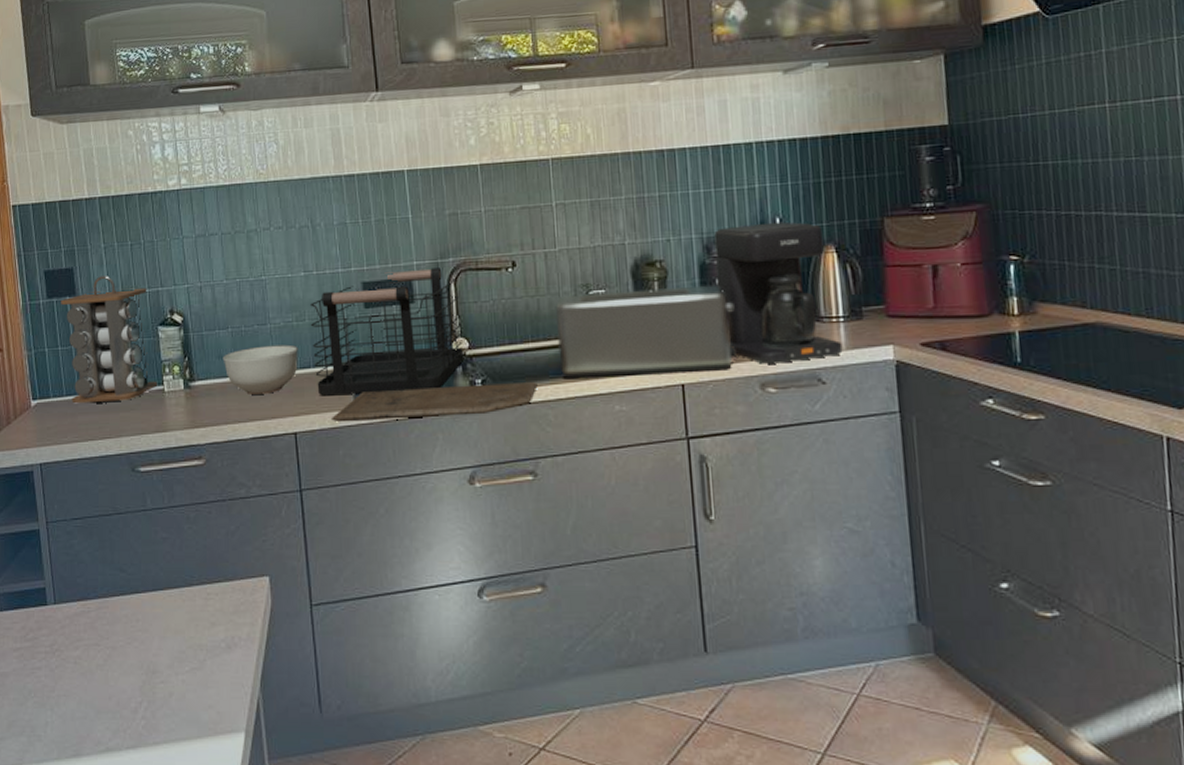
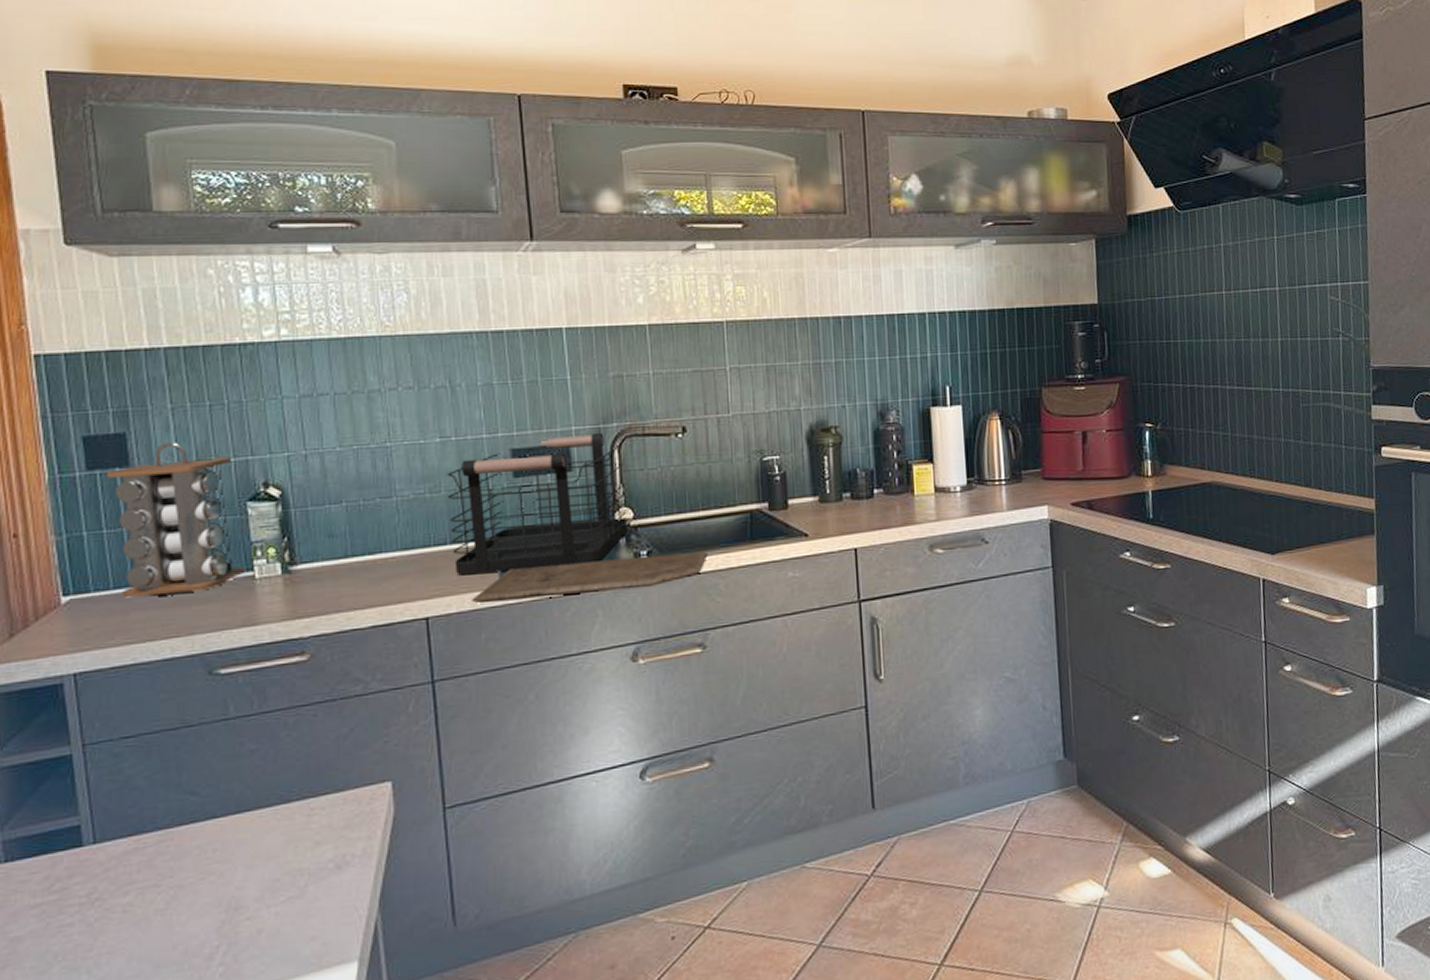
bowl: present [222,344,299,395] -> none [334,519,433,577]
toaster: present [555,284,736,379] -> none [727,450,907,547]
coffee maker: present [714,221,843,364] -> none [888,390,1004,526]

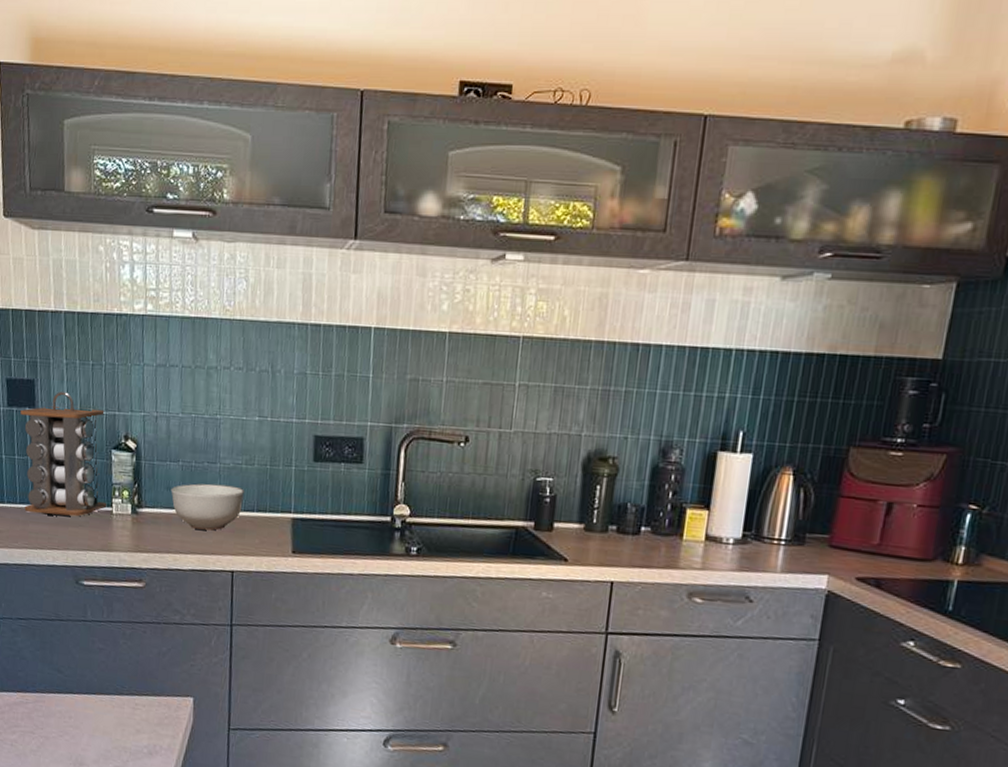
bowl: none [334,519,433,577] -> present [170,483,245,531]
dish rack: present [446,433,628,574] -> none [258,429,408,550]
cutting board: present [471,551,708,604] -> none [267,542,471,582]

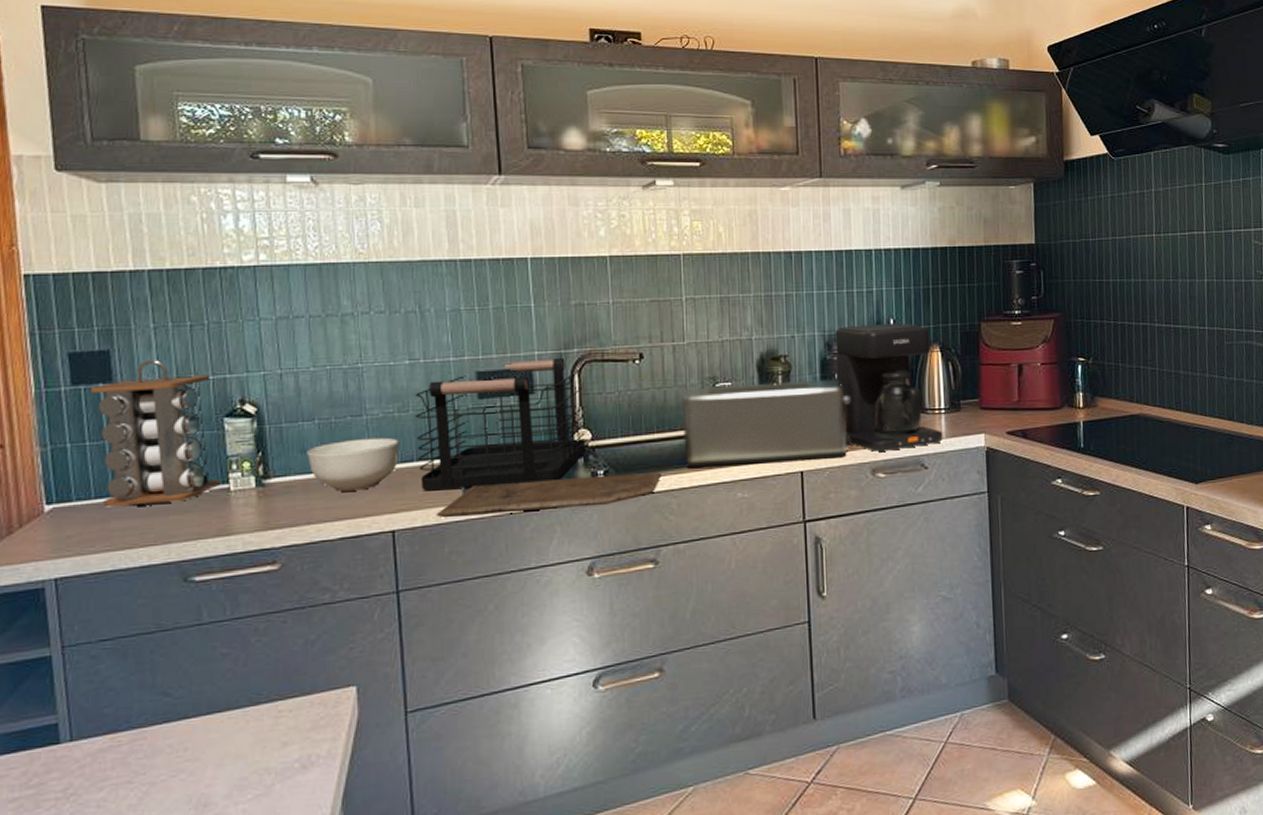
dish rack: none [258,429,408,550] -> present [414,358,586,490]
cutting board: none [267,542,471,582] -> present [435,472,662,518]
toaster: none [495,478,679,575] -> present [681,379,851,469]
coffee maker: none [665,433,785,577] -> present [835,323,943,452]

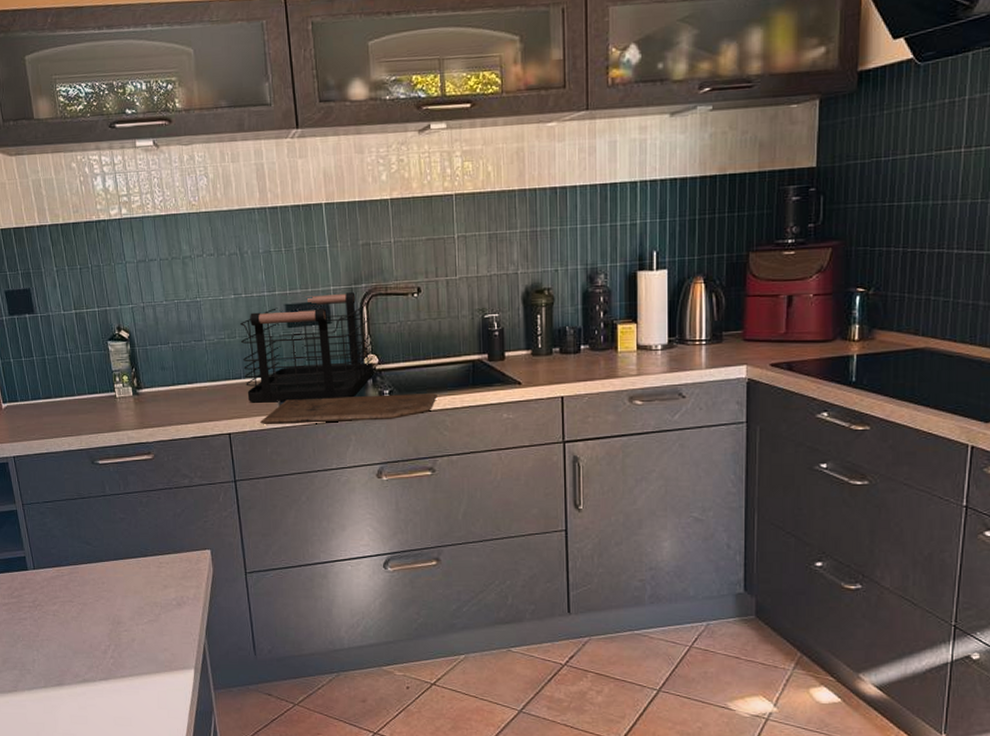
spice rack: present [91,360,222,508] -> none [21,296,110,407]
bowl: present [306,437,401,492] -> none [165,358,231,401]
toaster: present [681,379,851,469] -> none [454,310,611,391]
coffee maker: present [835,323,943,452] -> none [598,255,702,380]

